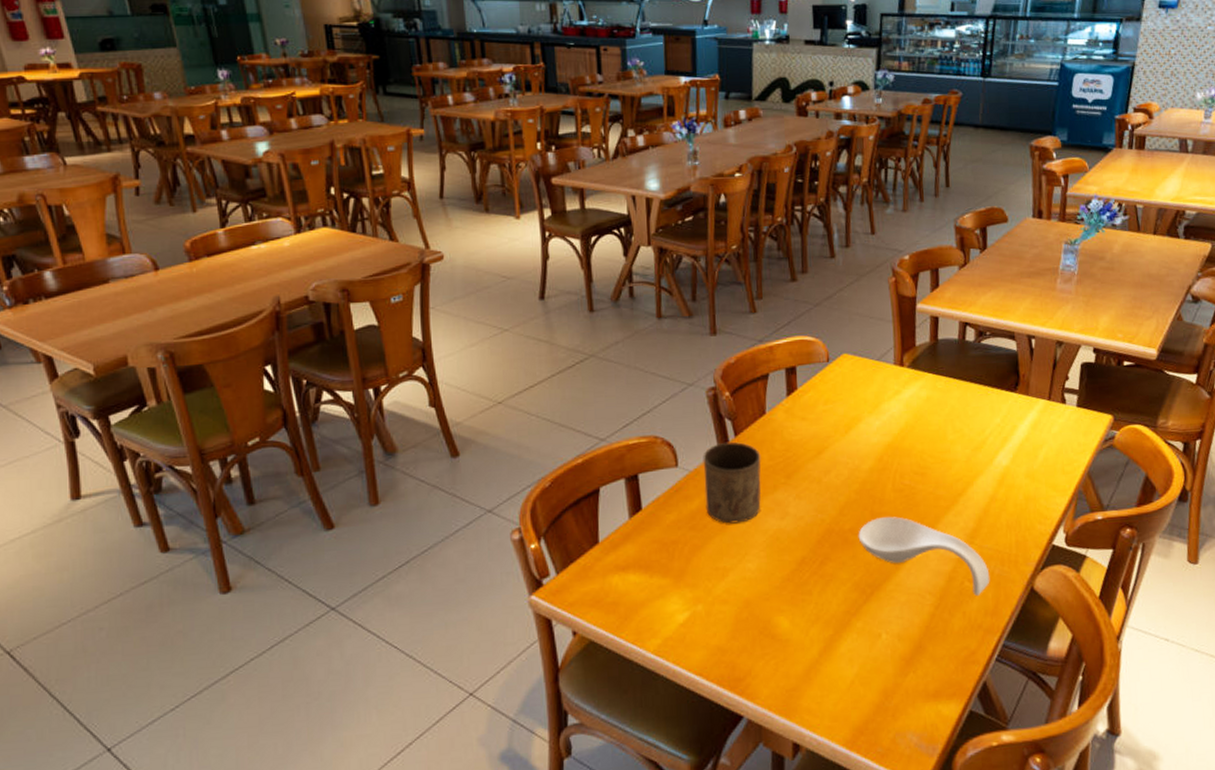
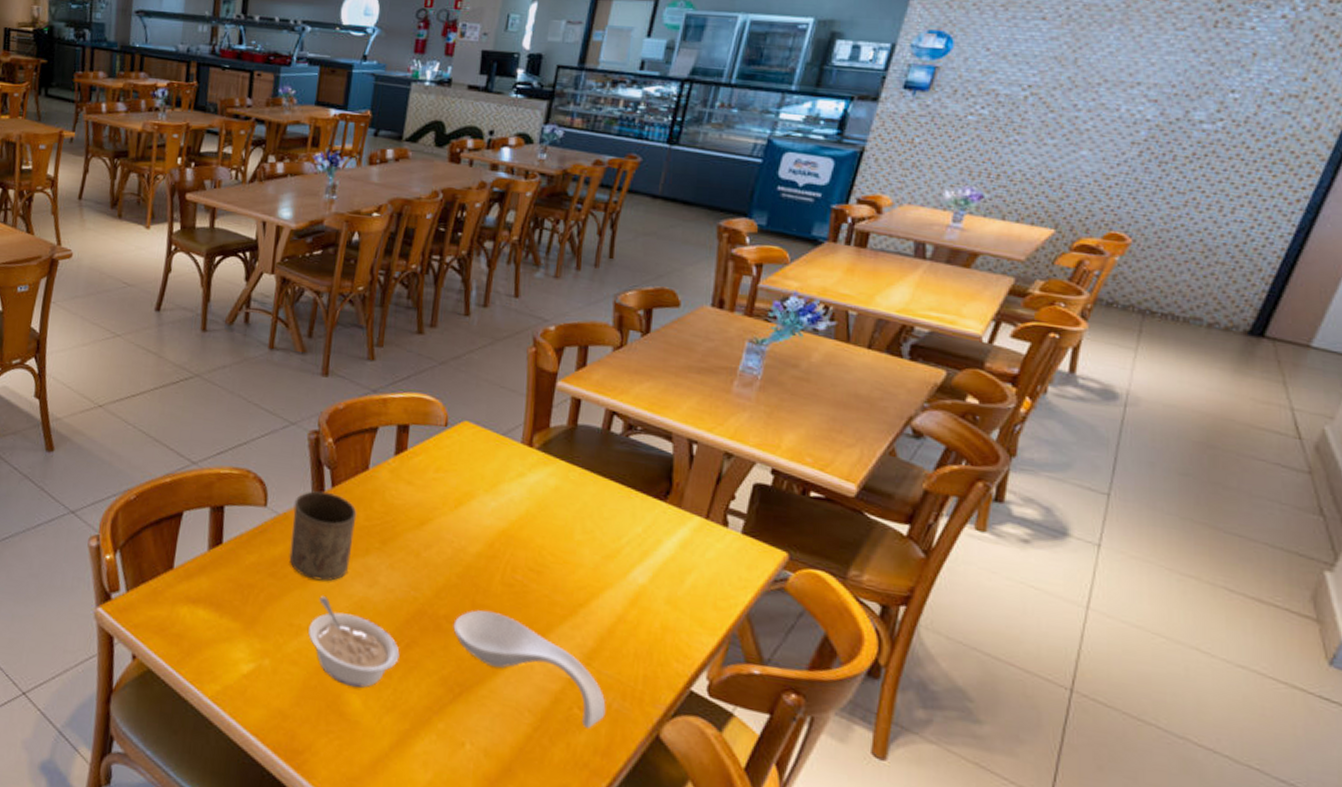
legume: none [733,536,816,610] -> present [308,596,400,688]

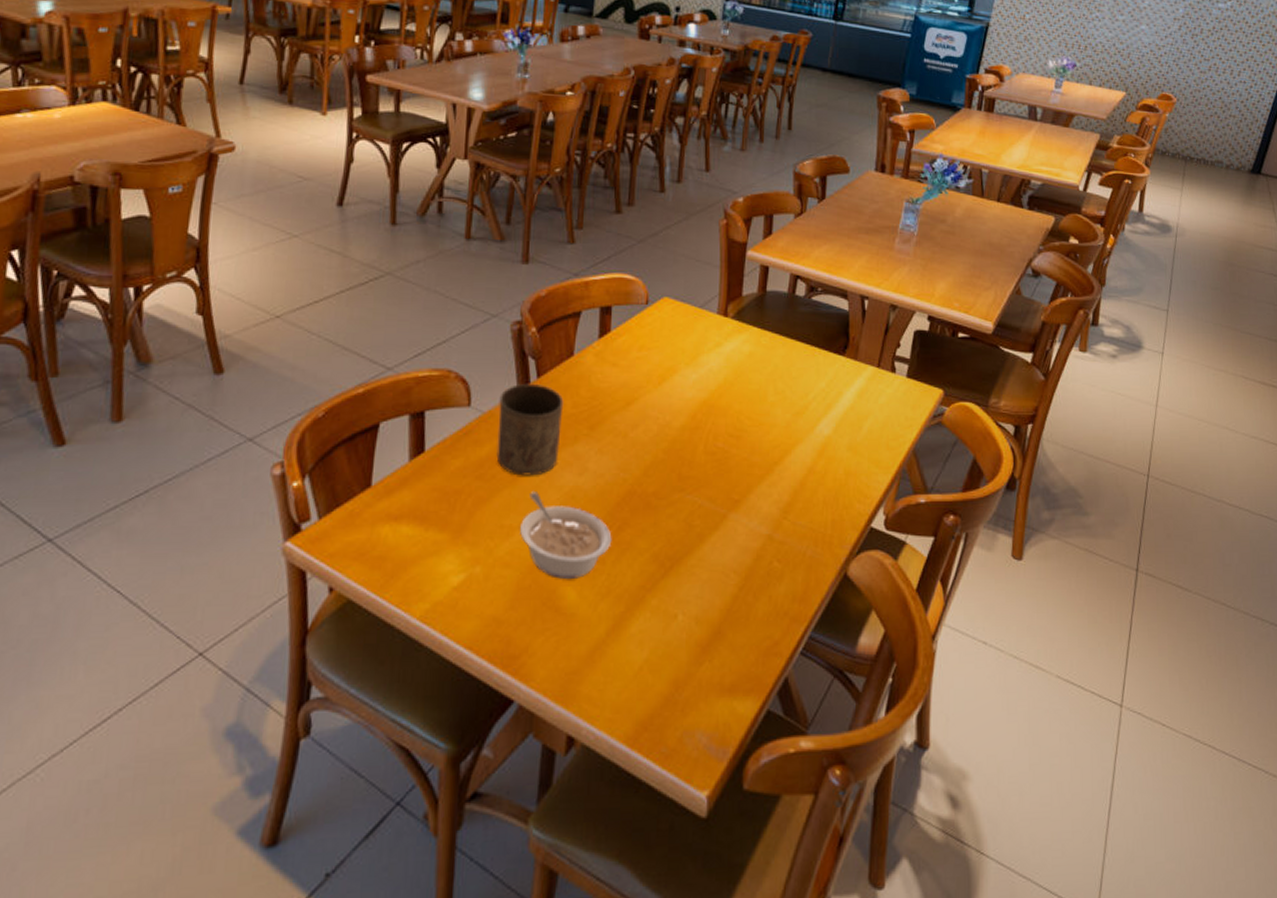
spoon rest: present [453,610,606,730] -> none [662,482,801,580]

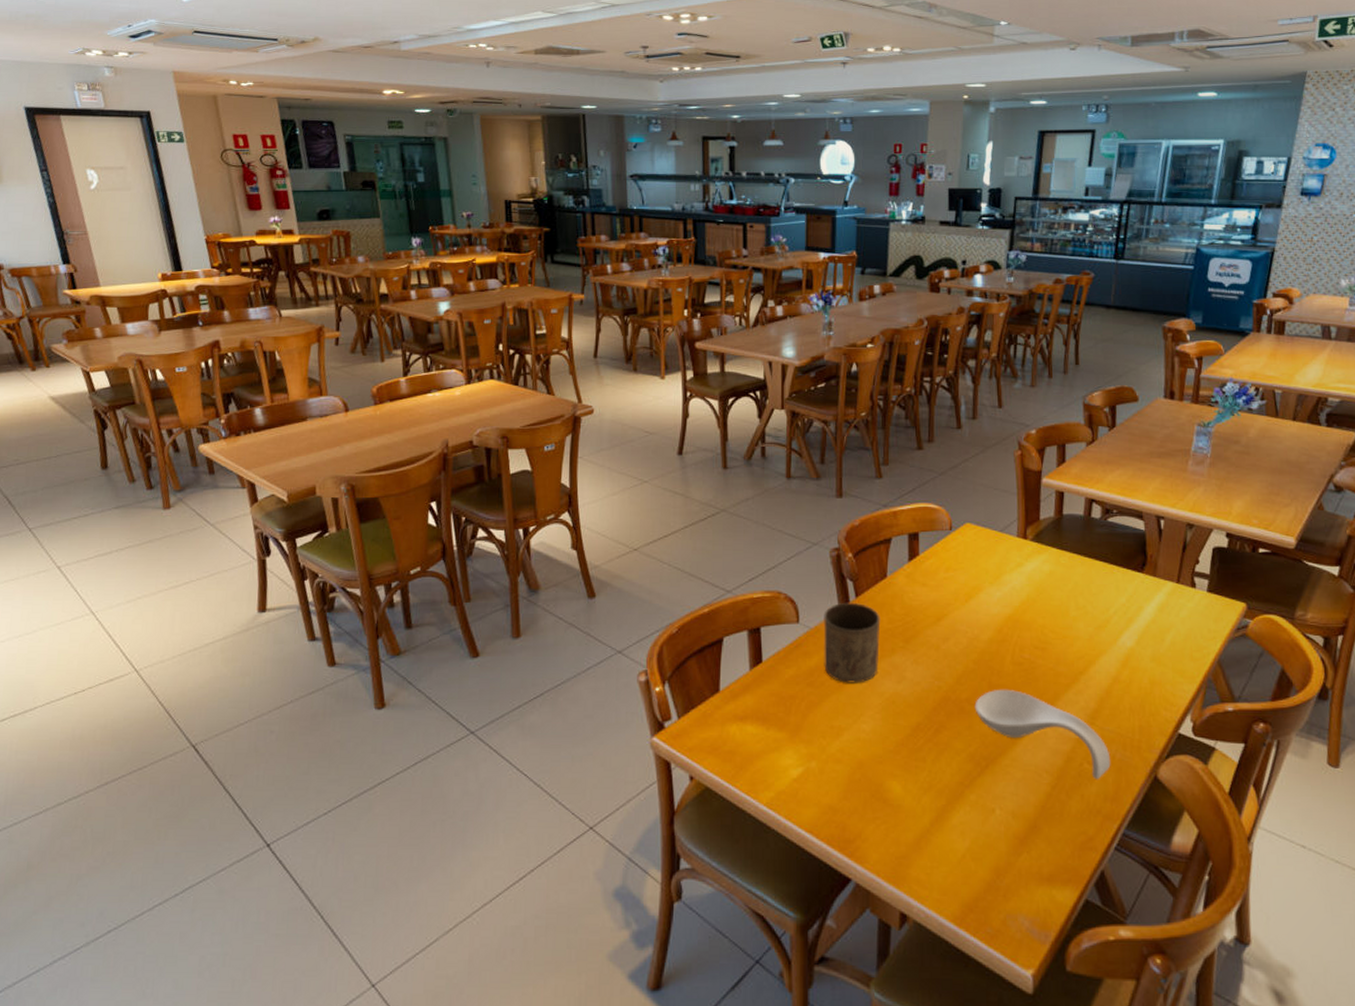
legume: present [520,492,612,579] -> none [848,697,931,774]
spoon rest: none [662,482,801,580] -> present [974,690,1111,780]

